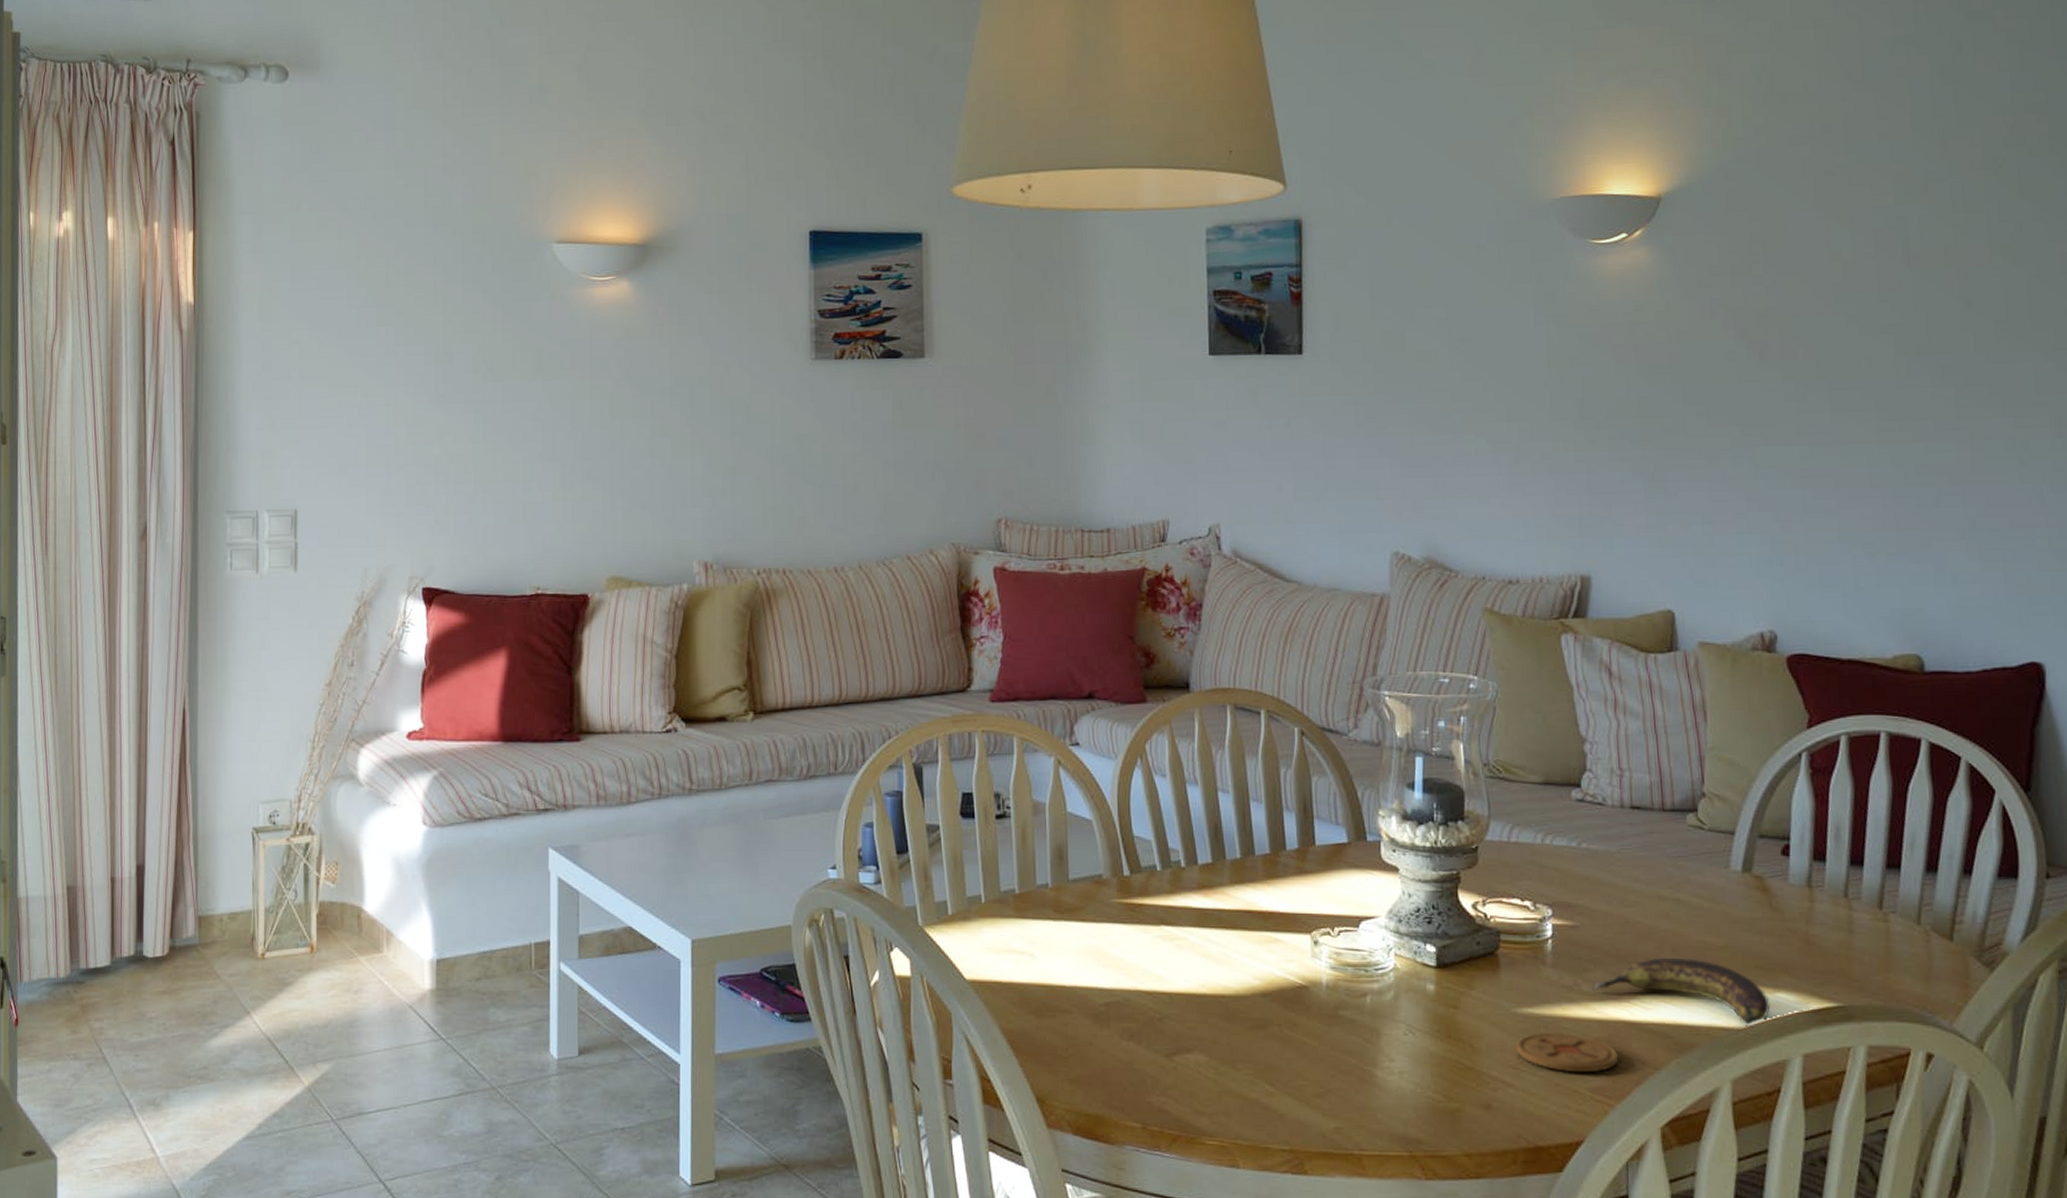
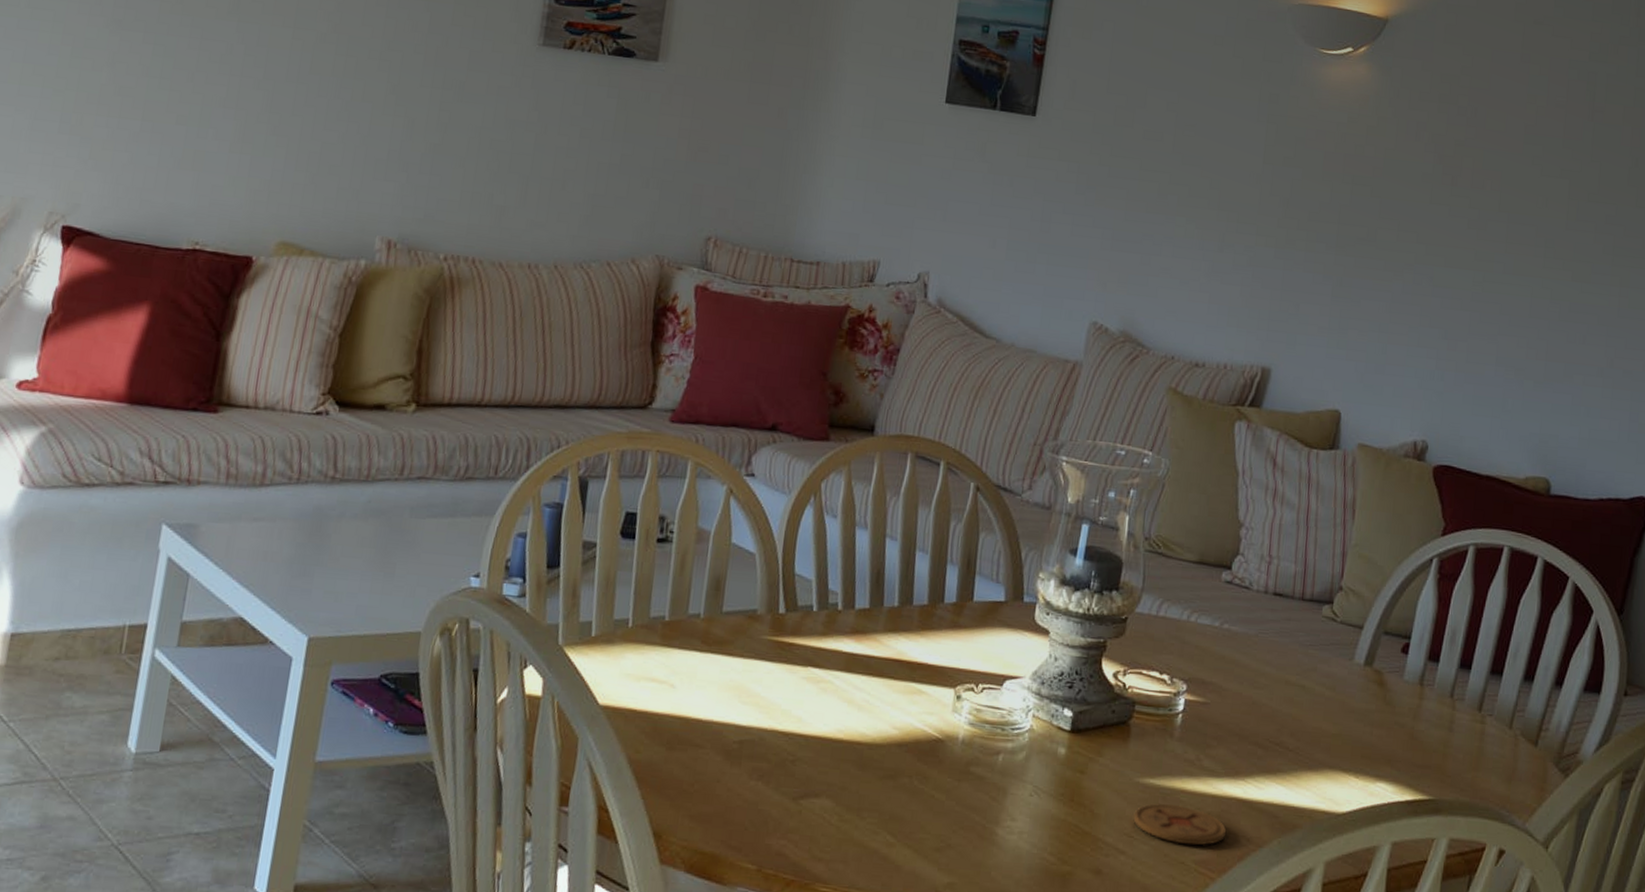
banana: present [1592,957,1771,1028] -> none [1212,740,1371,814]

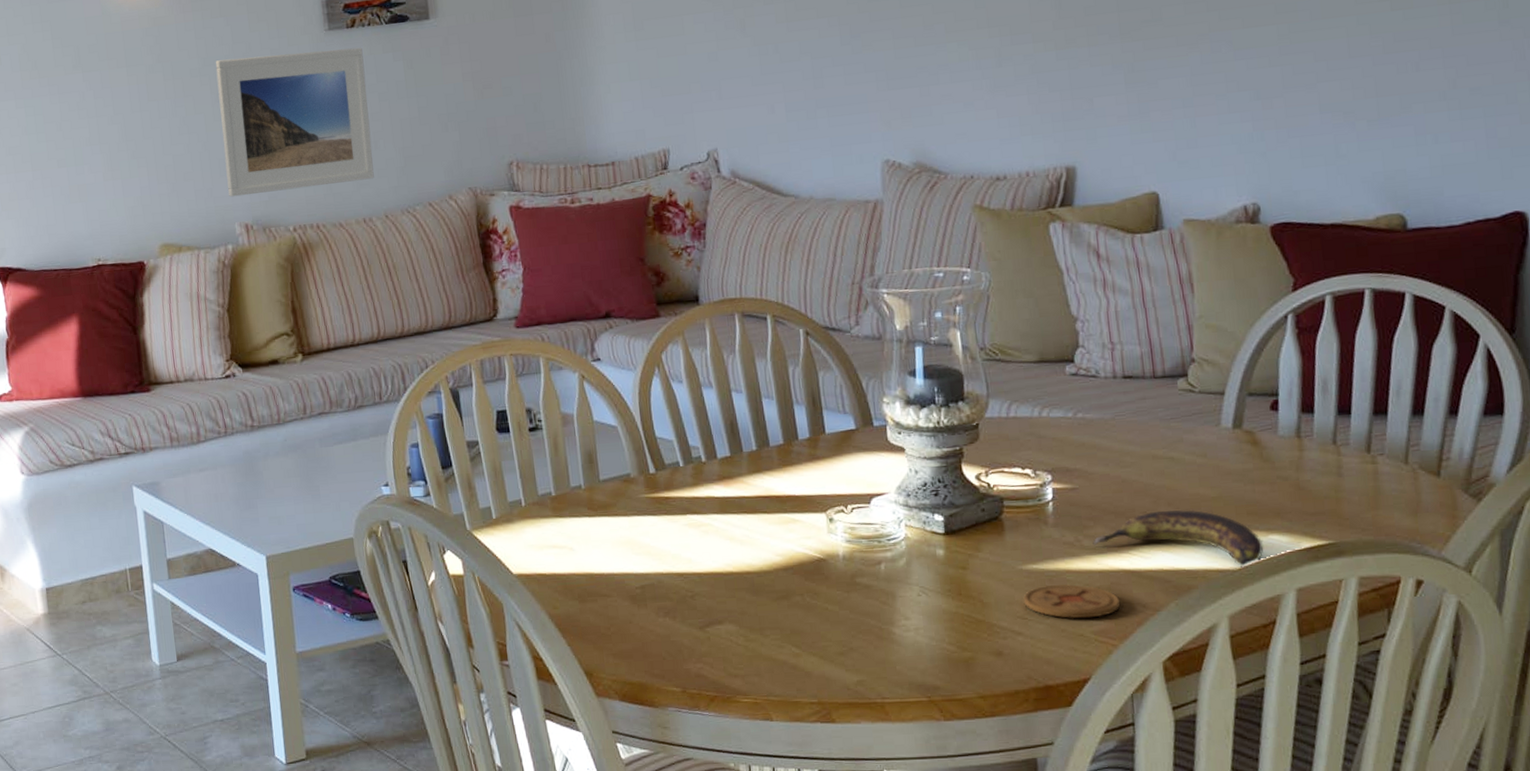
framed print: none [377,47,575,221] -> present [215,47,374,197]
banana: none [1212,740,1371,814] -> present [1093,509,1264,568]

